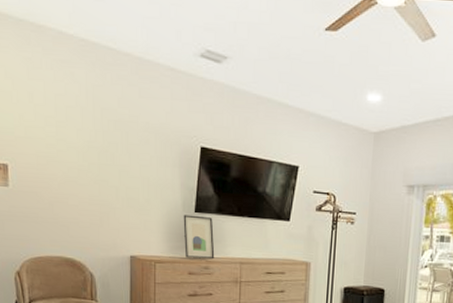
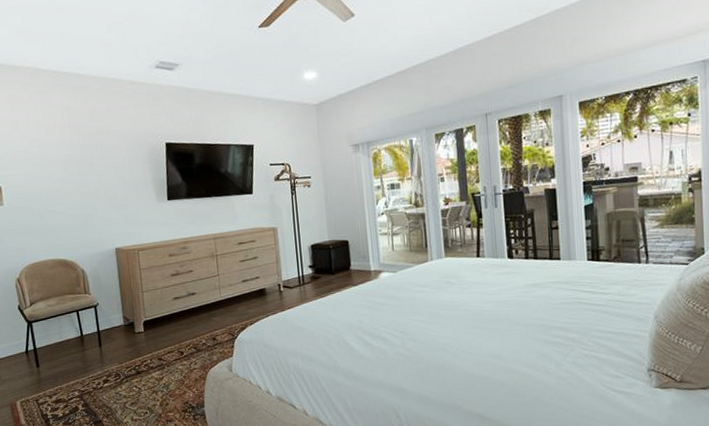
picture frame: present [183,214,215,260] -> none [158,202,191,242]

